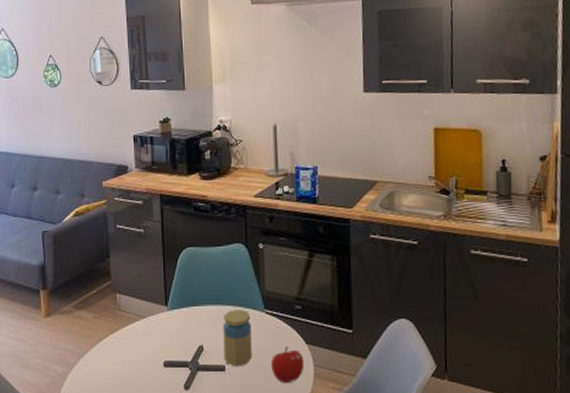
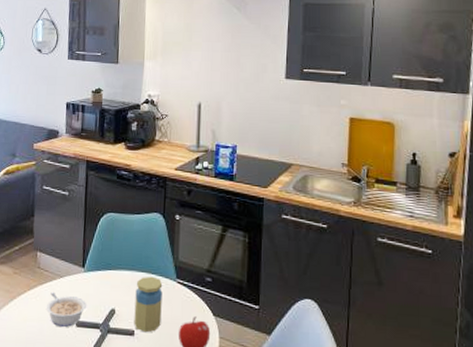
legume: none [130,334,174,368] -> present [45,292,87,327]

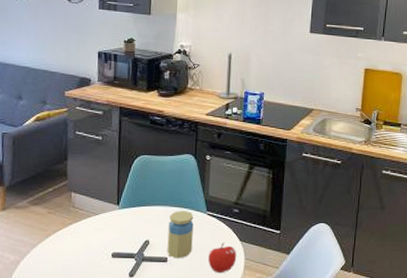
legume: present [45,292,87,327] -> none [81,228,122,258]

